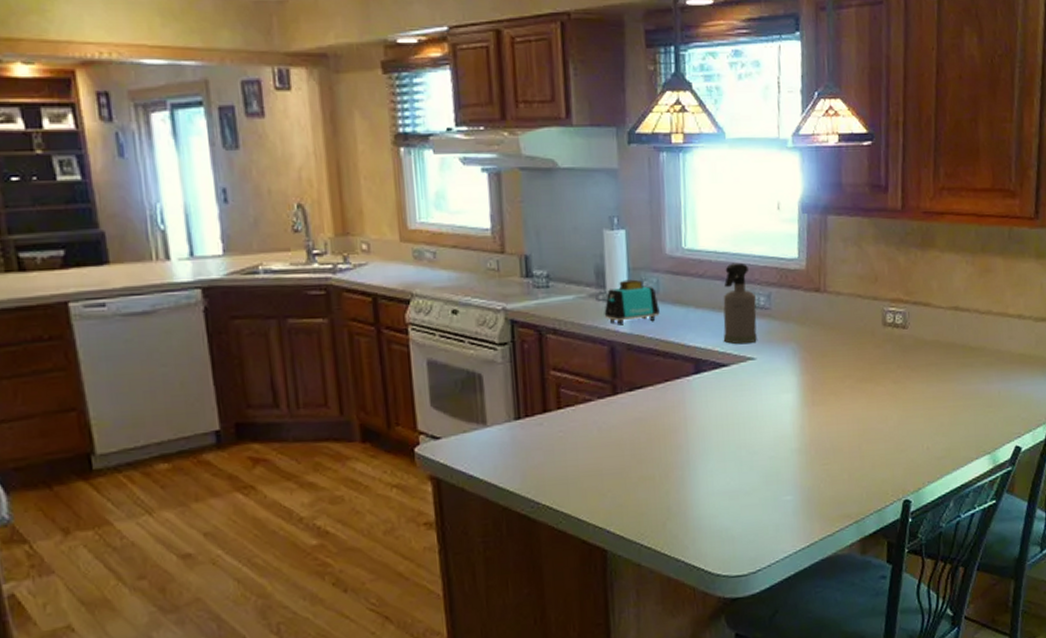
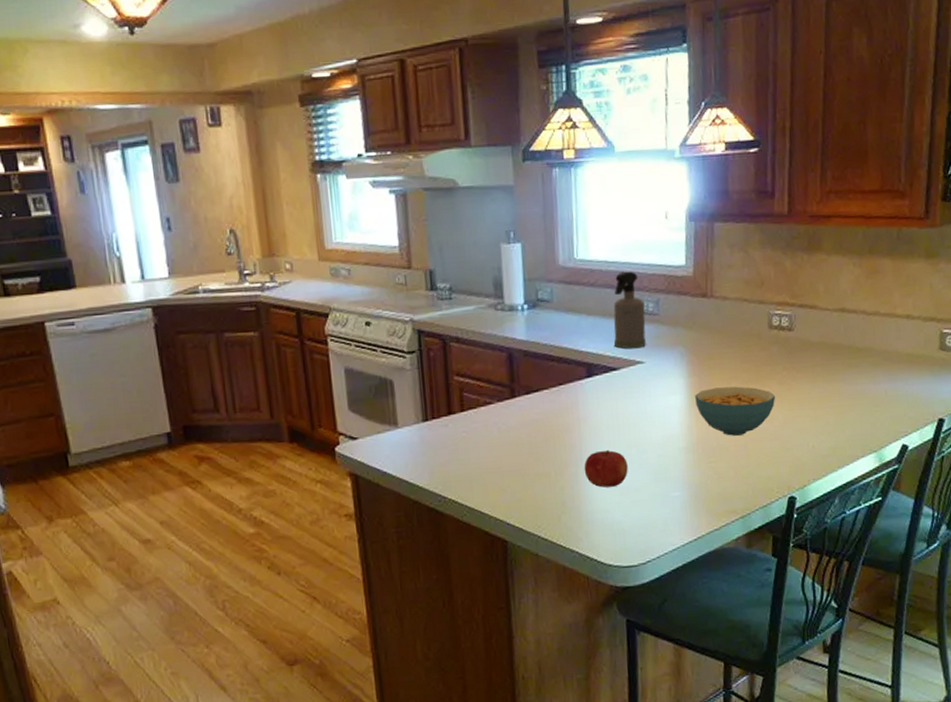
toaster: present [604,279,660,326] -> none [502,289,554,333]
fruit: none [690,451,738,492] -> present [584,449,628,488]
cereal bowl: none [808,385,890,437] -> present [695,386,776,436]

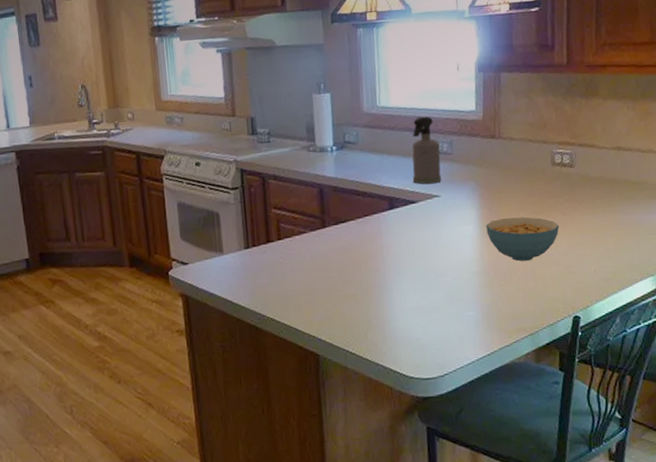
fruit: present [584,449,628,488] -> none [387,273,427,308]

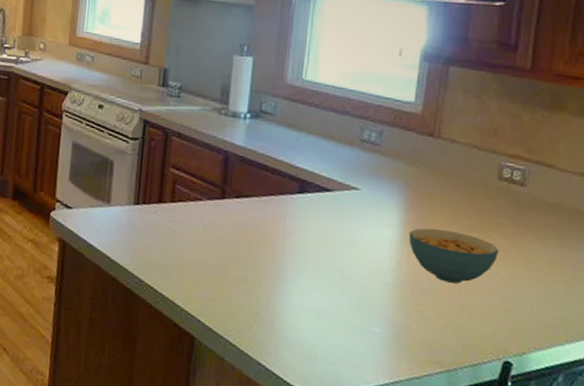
spray bottle: present [412,116,441,184] -> none [330,98,367,175]

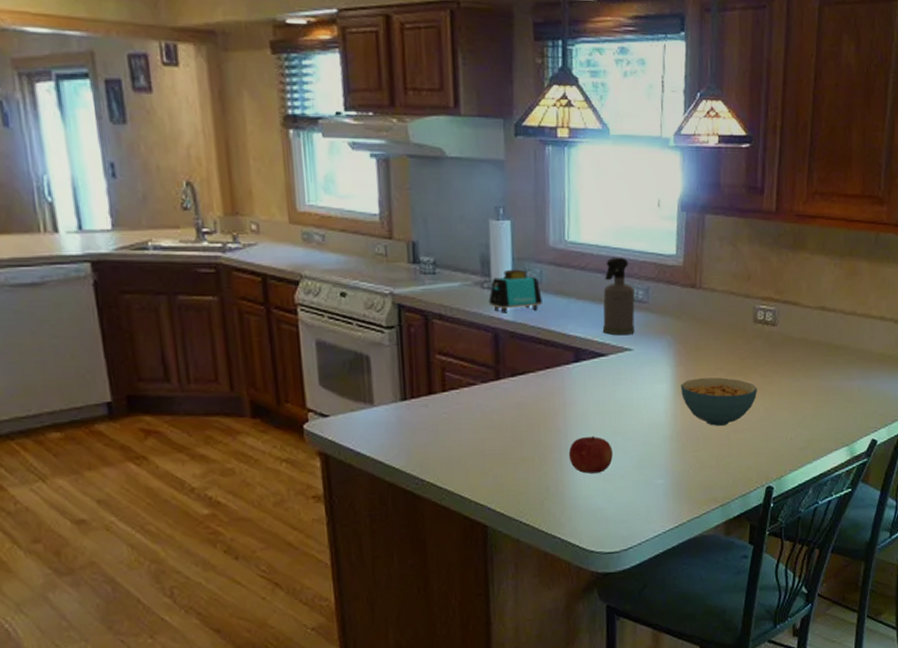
toaster: none [223,100,274,139] -> present [488,269,542,313]
fruit: none [282,268,329,308] -> present [568,435,613,474]
spray bottle: none [330,98,367,175] -> present [602,257,635,336]

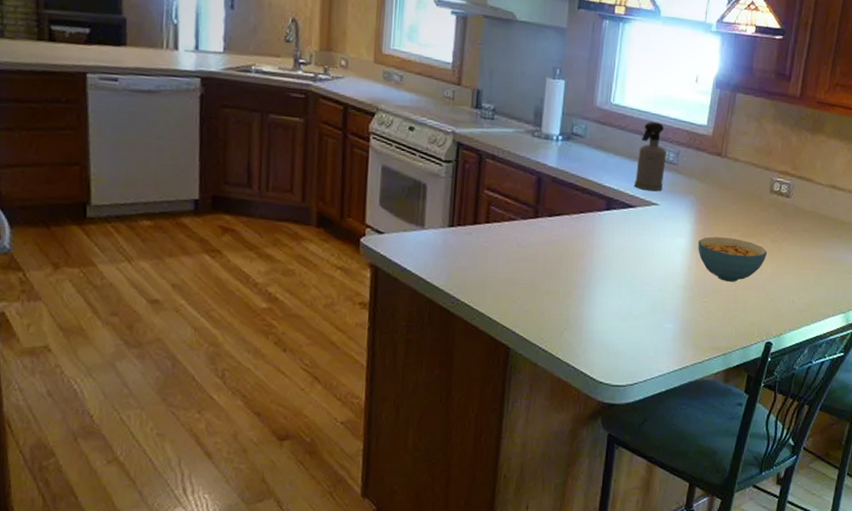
toaster: present [488,269,542,313] -> none [537,122,584,160]
fruit: present [568,435,613,474] -> none [590,277,631,312]

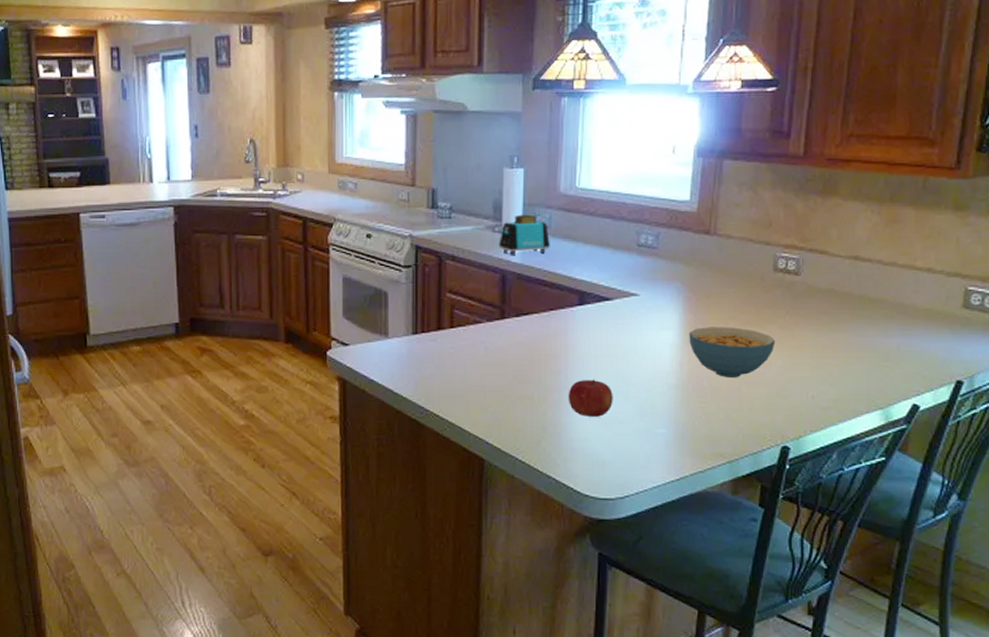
toaster: none [537,122,584,160] -> present [498,214,550,256]
fruit: none [590,277,631,312] -> present [568,379,613,417]
spray bottle: present [634,121,667,192] -> none [608,203,644,281]

